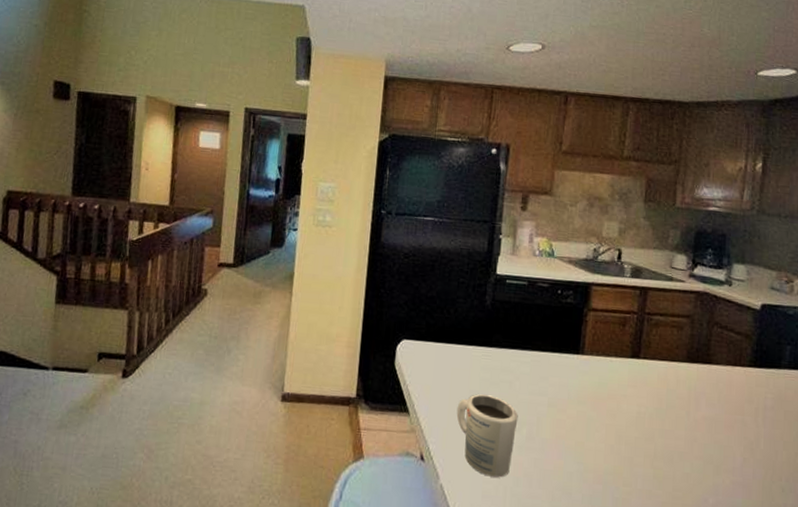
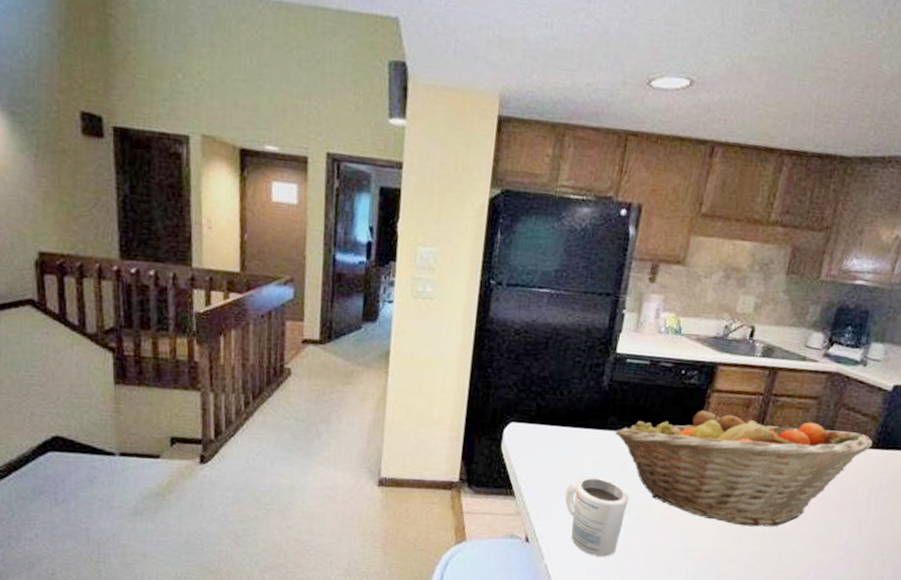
fruit basket: none [500,326,750,448] -> present [615,407,872,527]

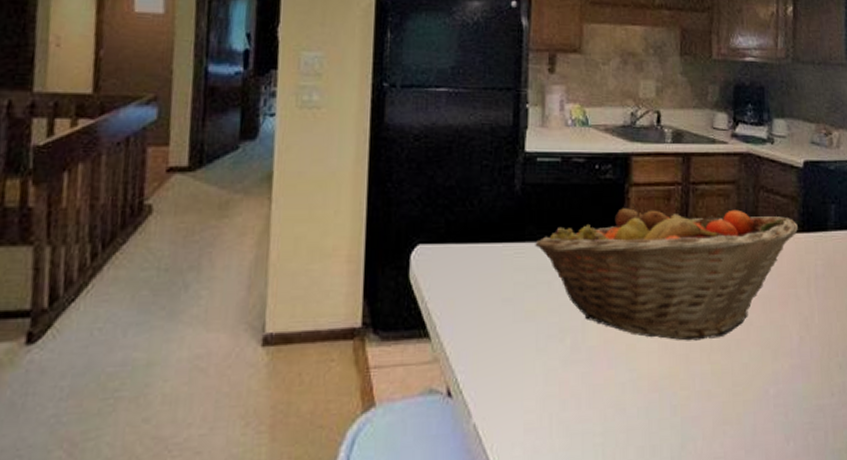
mug: present [564,477,629,557] -> none [488,302,560,404]

